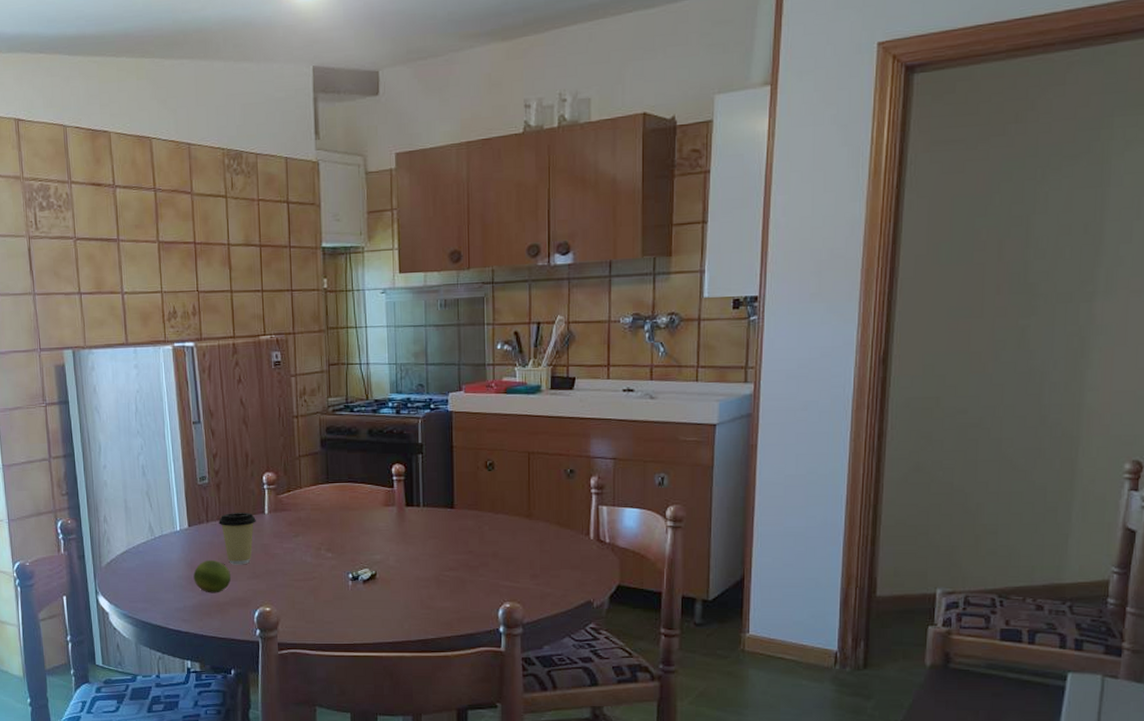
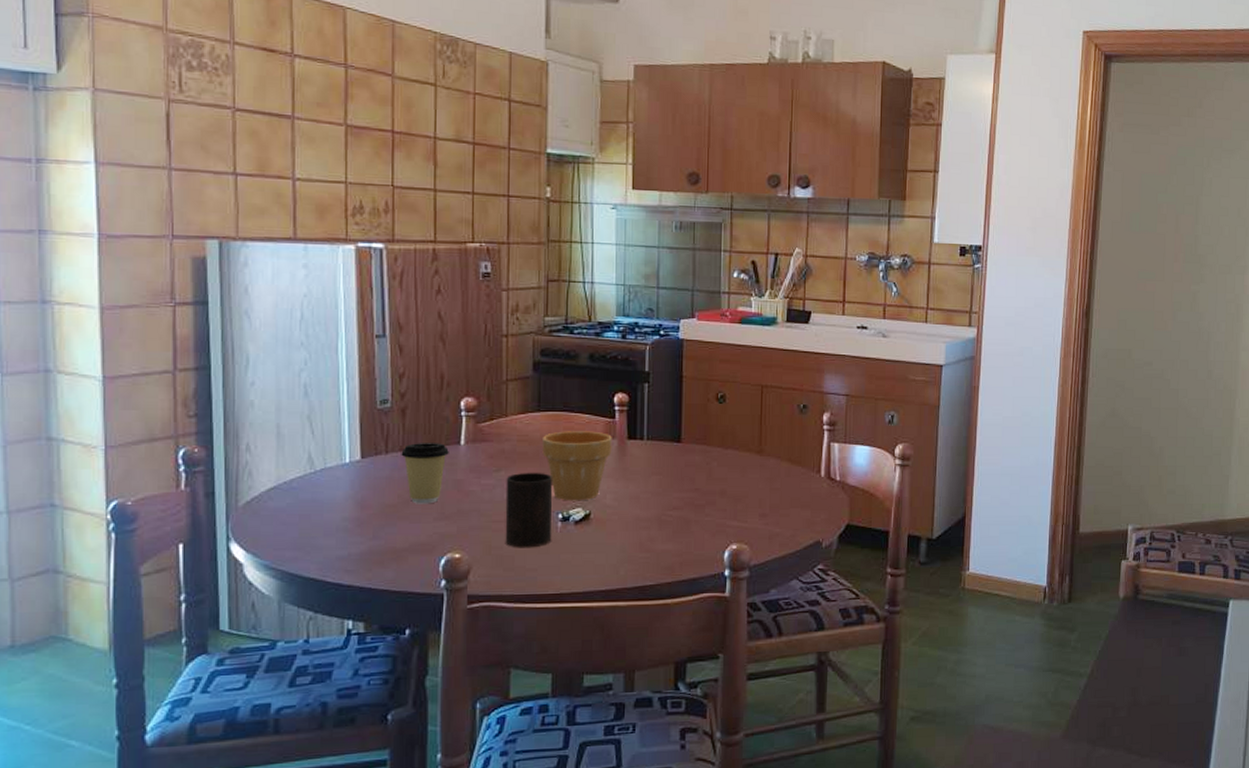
fruit: present [193,559,231,593] -> none [363,498,412,538]
cup: none [303,537,344,604] -> present [505,472,552,548]
flower pot: none [332,499,392,563] -> present [542,431,612,501]

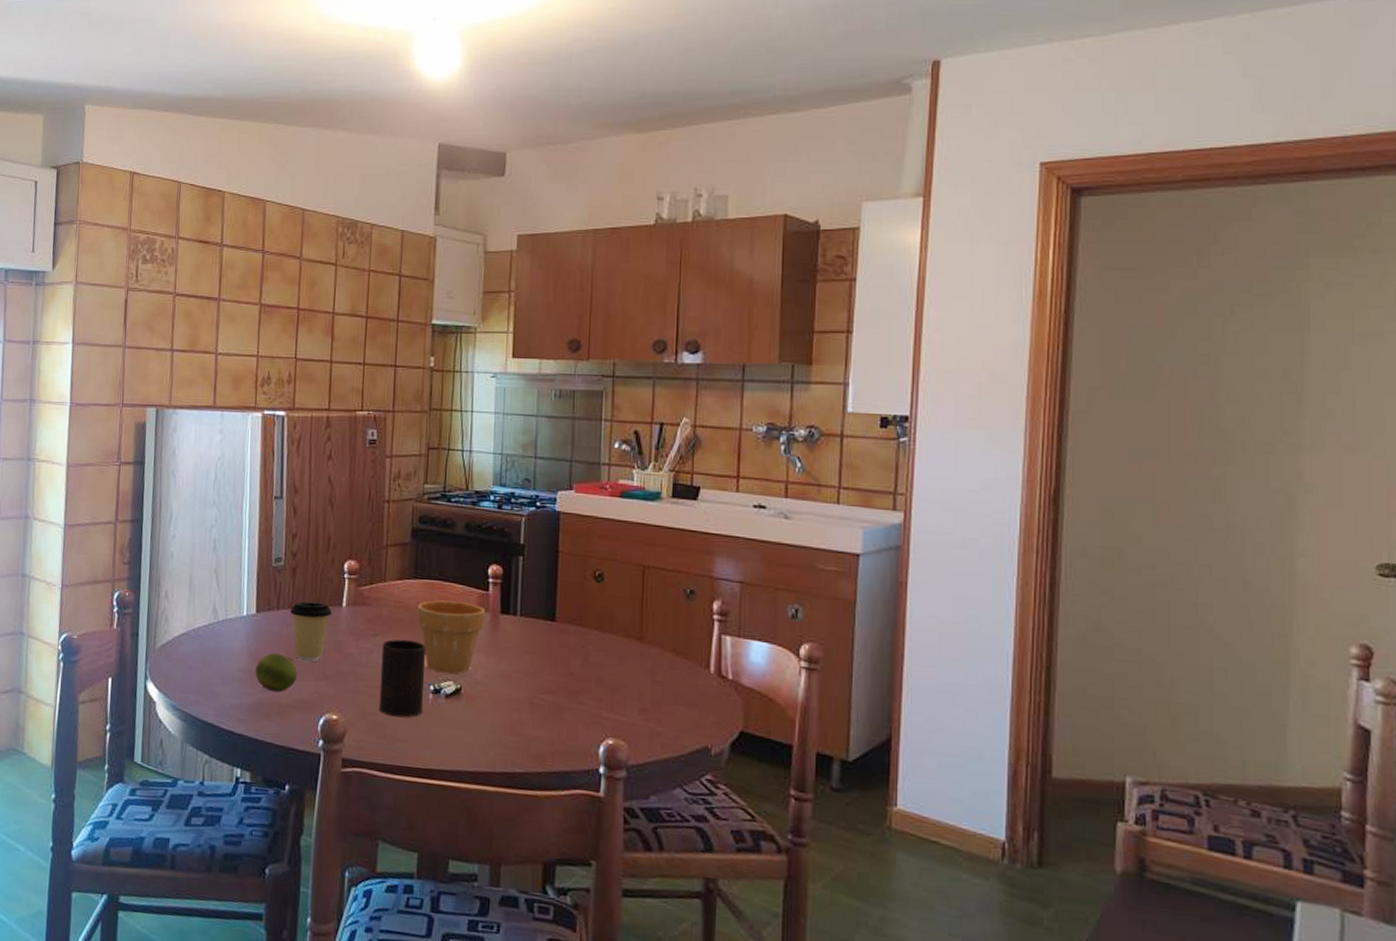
fruit: none [363,498,412,538] -> present [255,652,297,693]

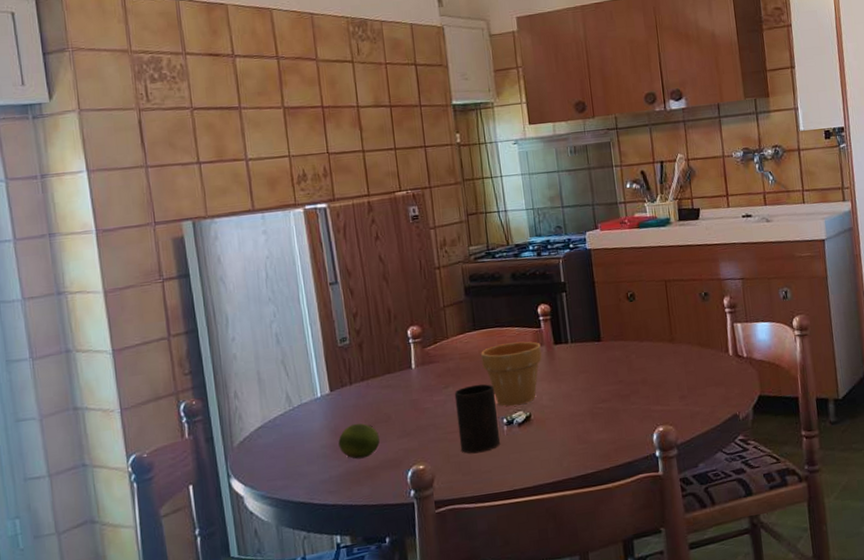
coffee cup: present [290,601,332,663] -> none [363,369,403,426]

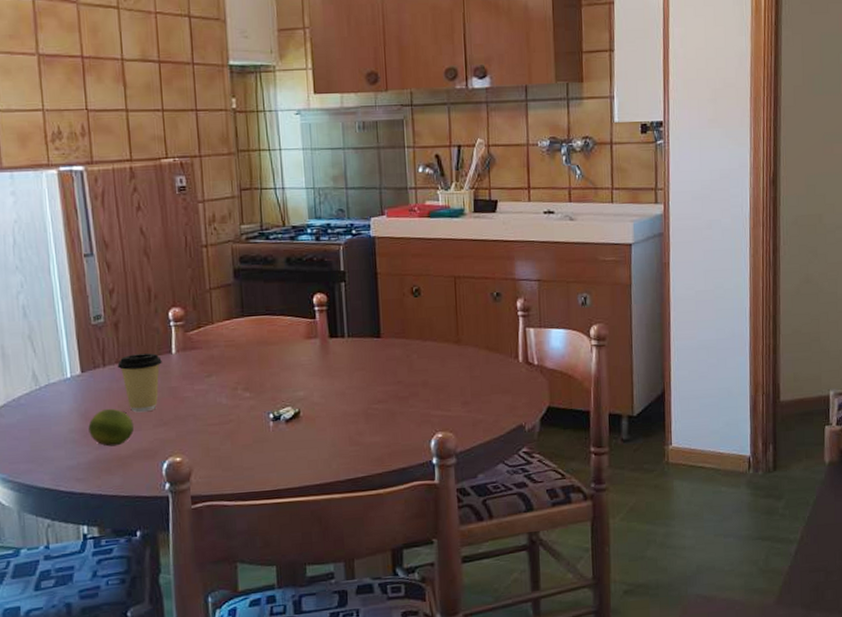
coffee cup: none [363,369,403,426] -> present [117,353,162,413]
cup: present [454,384,500,454] -> none [217,375,265,449]
flower pot: present [481,341,542,407] -> none [248,332,315,401]

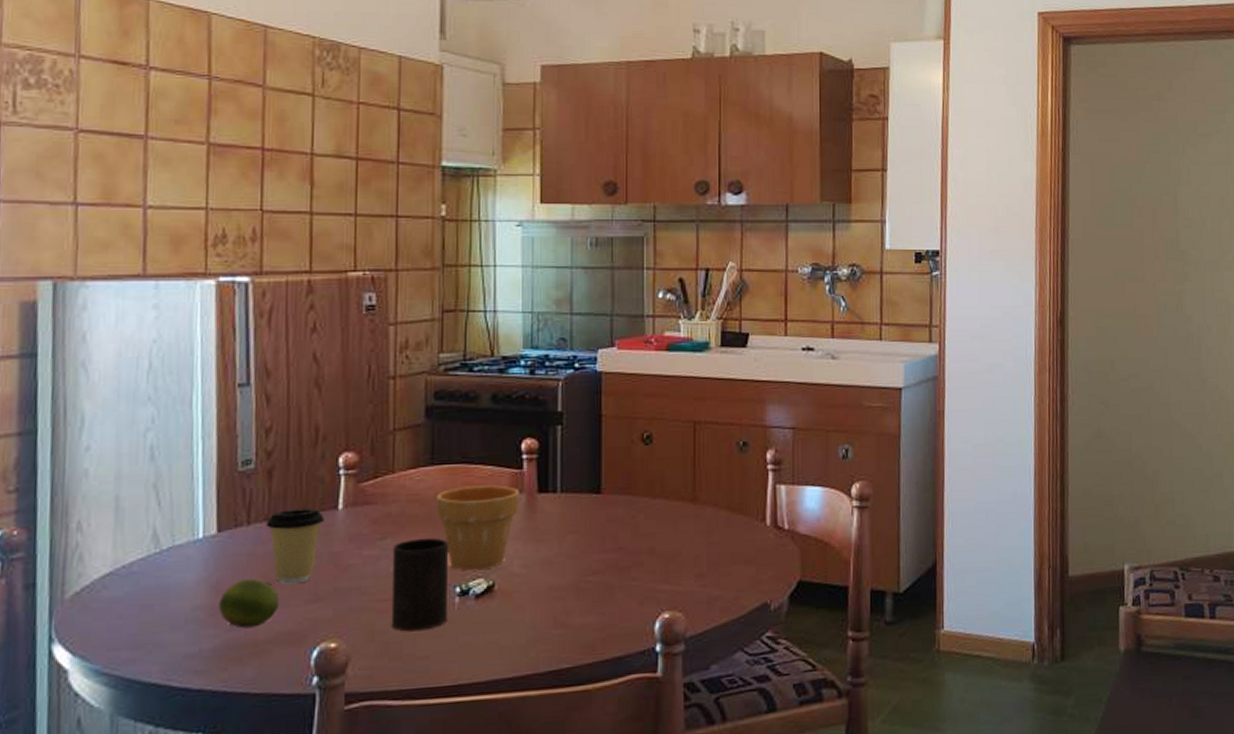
cup: none [217,375,265,449] -> present [391,537,448,632]
flower pot: none [248,332,315,401] -> present [436,485,519,571]

